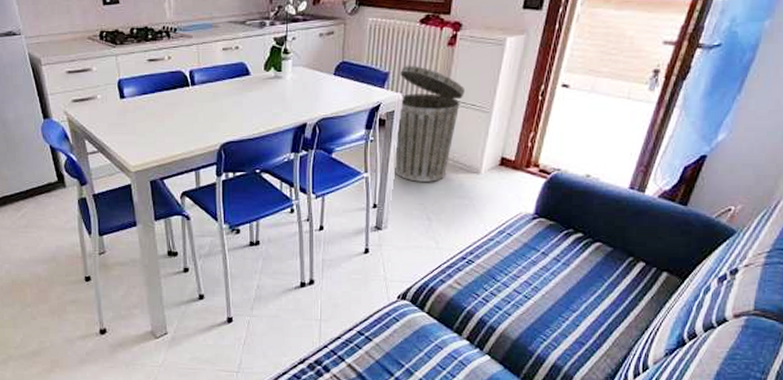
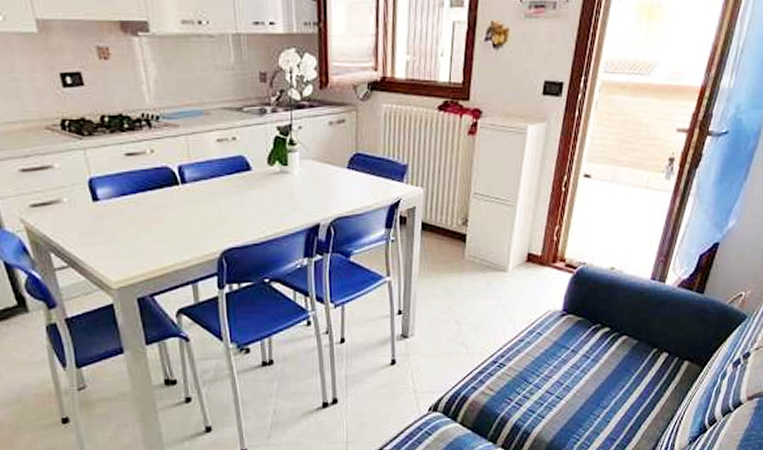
trash can: present [393,65,465,182] -> none [417,156,488,284]

